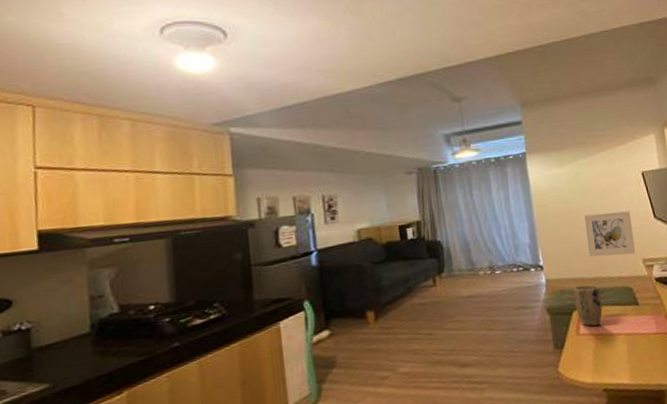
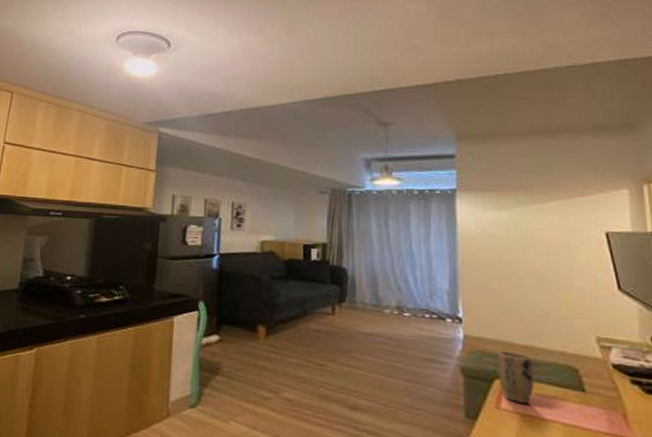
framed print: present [583,211,636,257] -> none [520,270,587,329]

